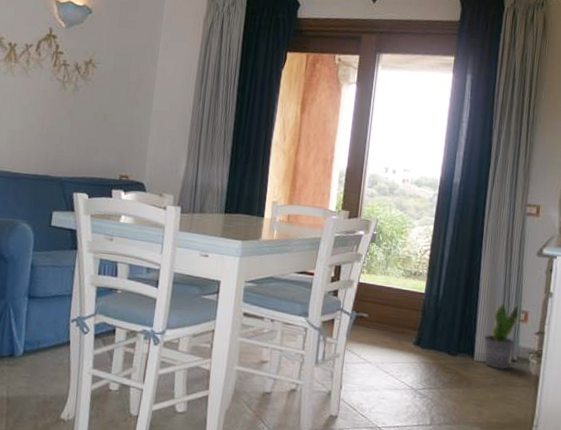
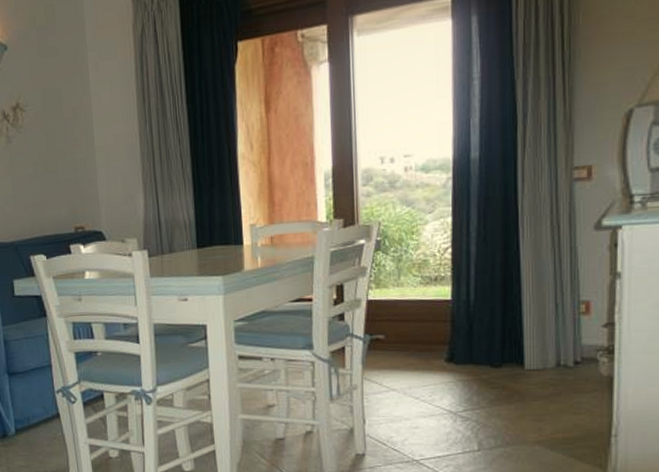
potted plant: present [484,303,519,371] -> none [534,294,577,377]

